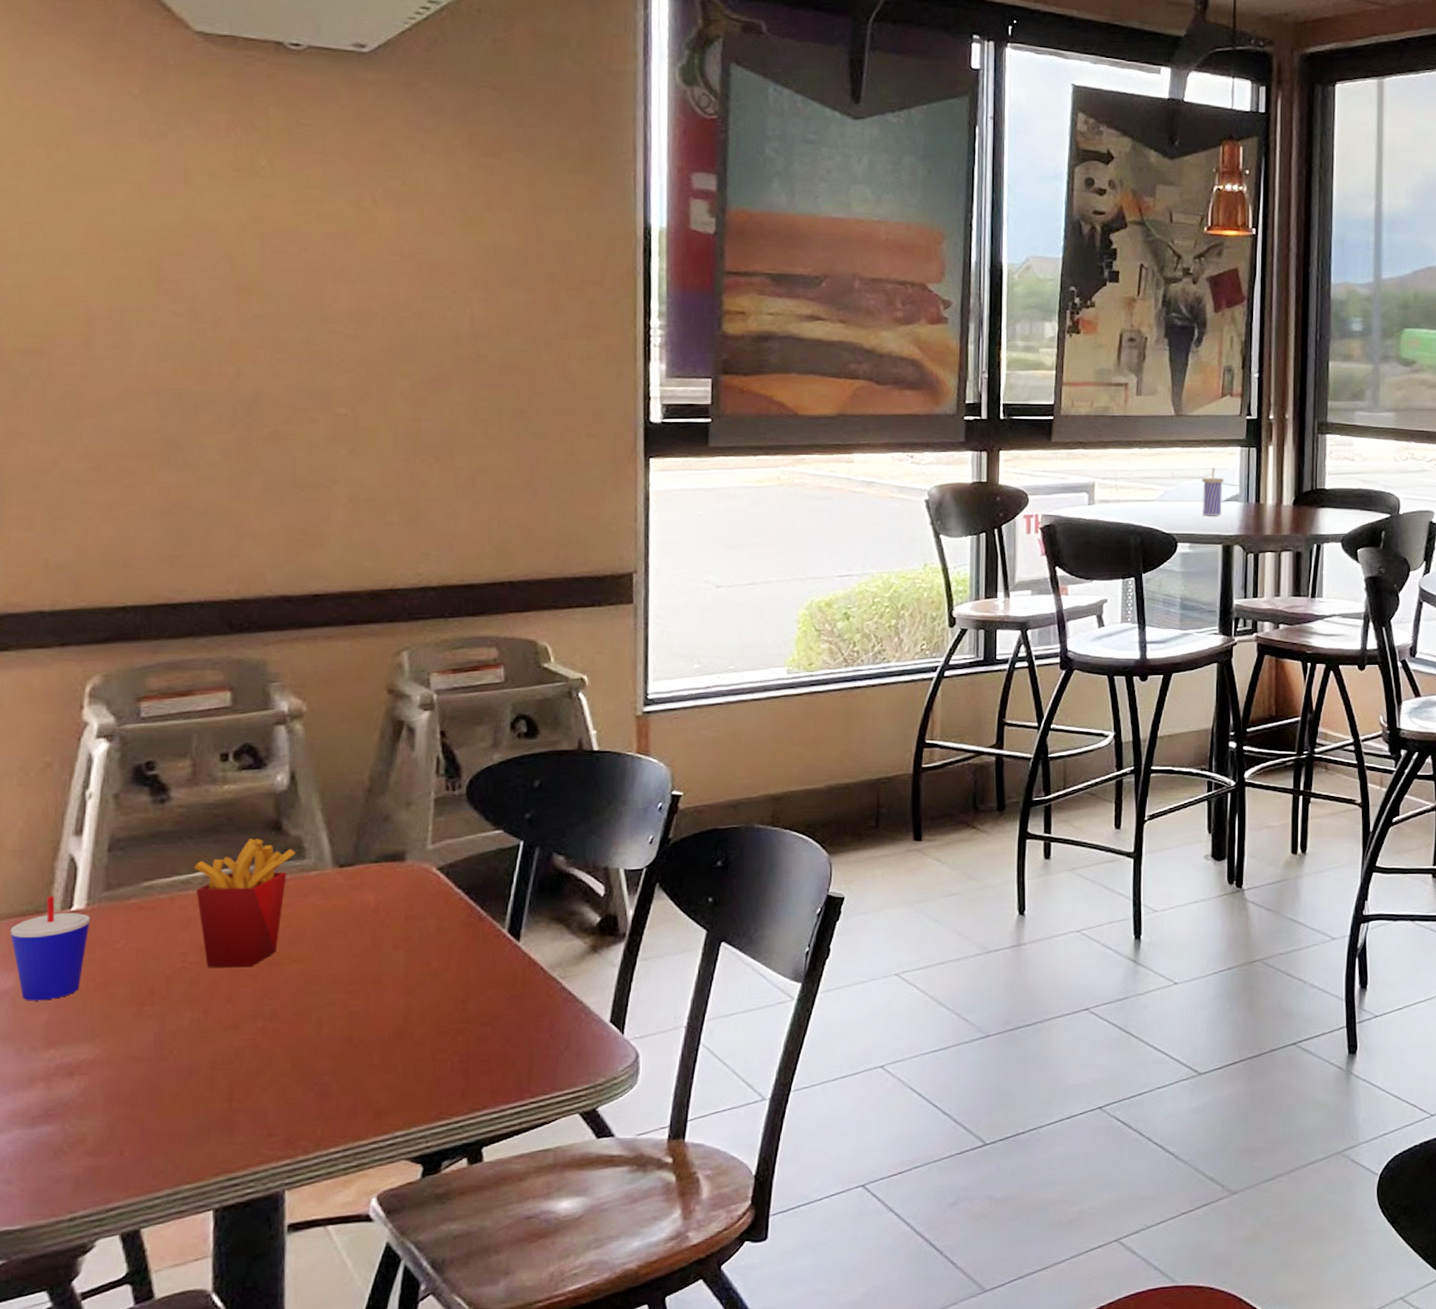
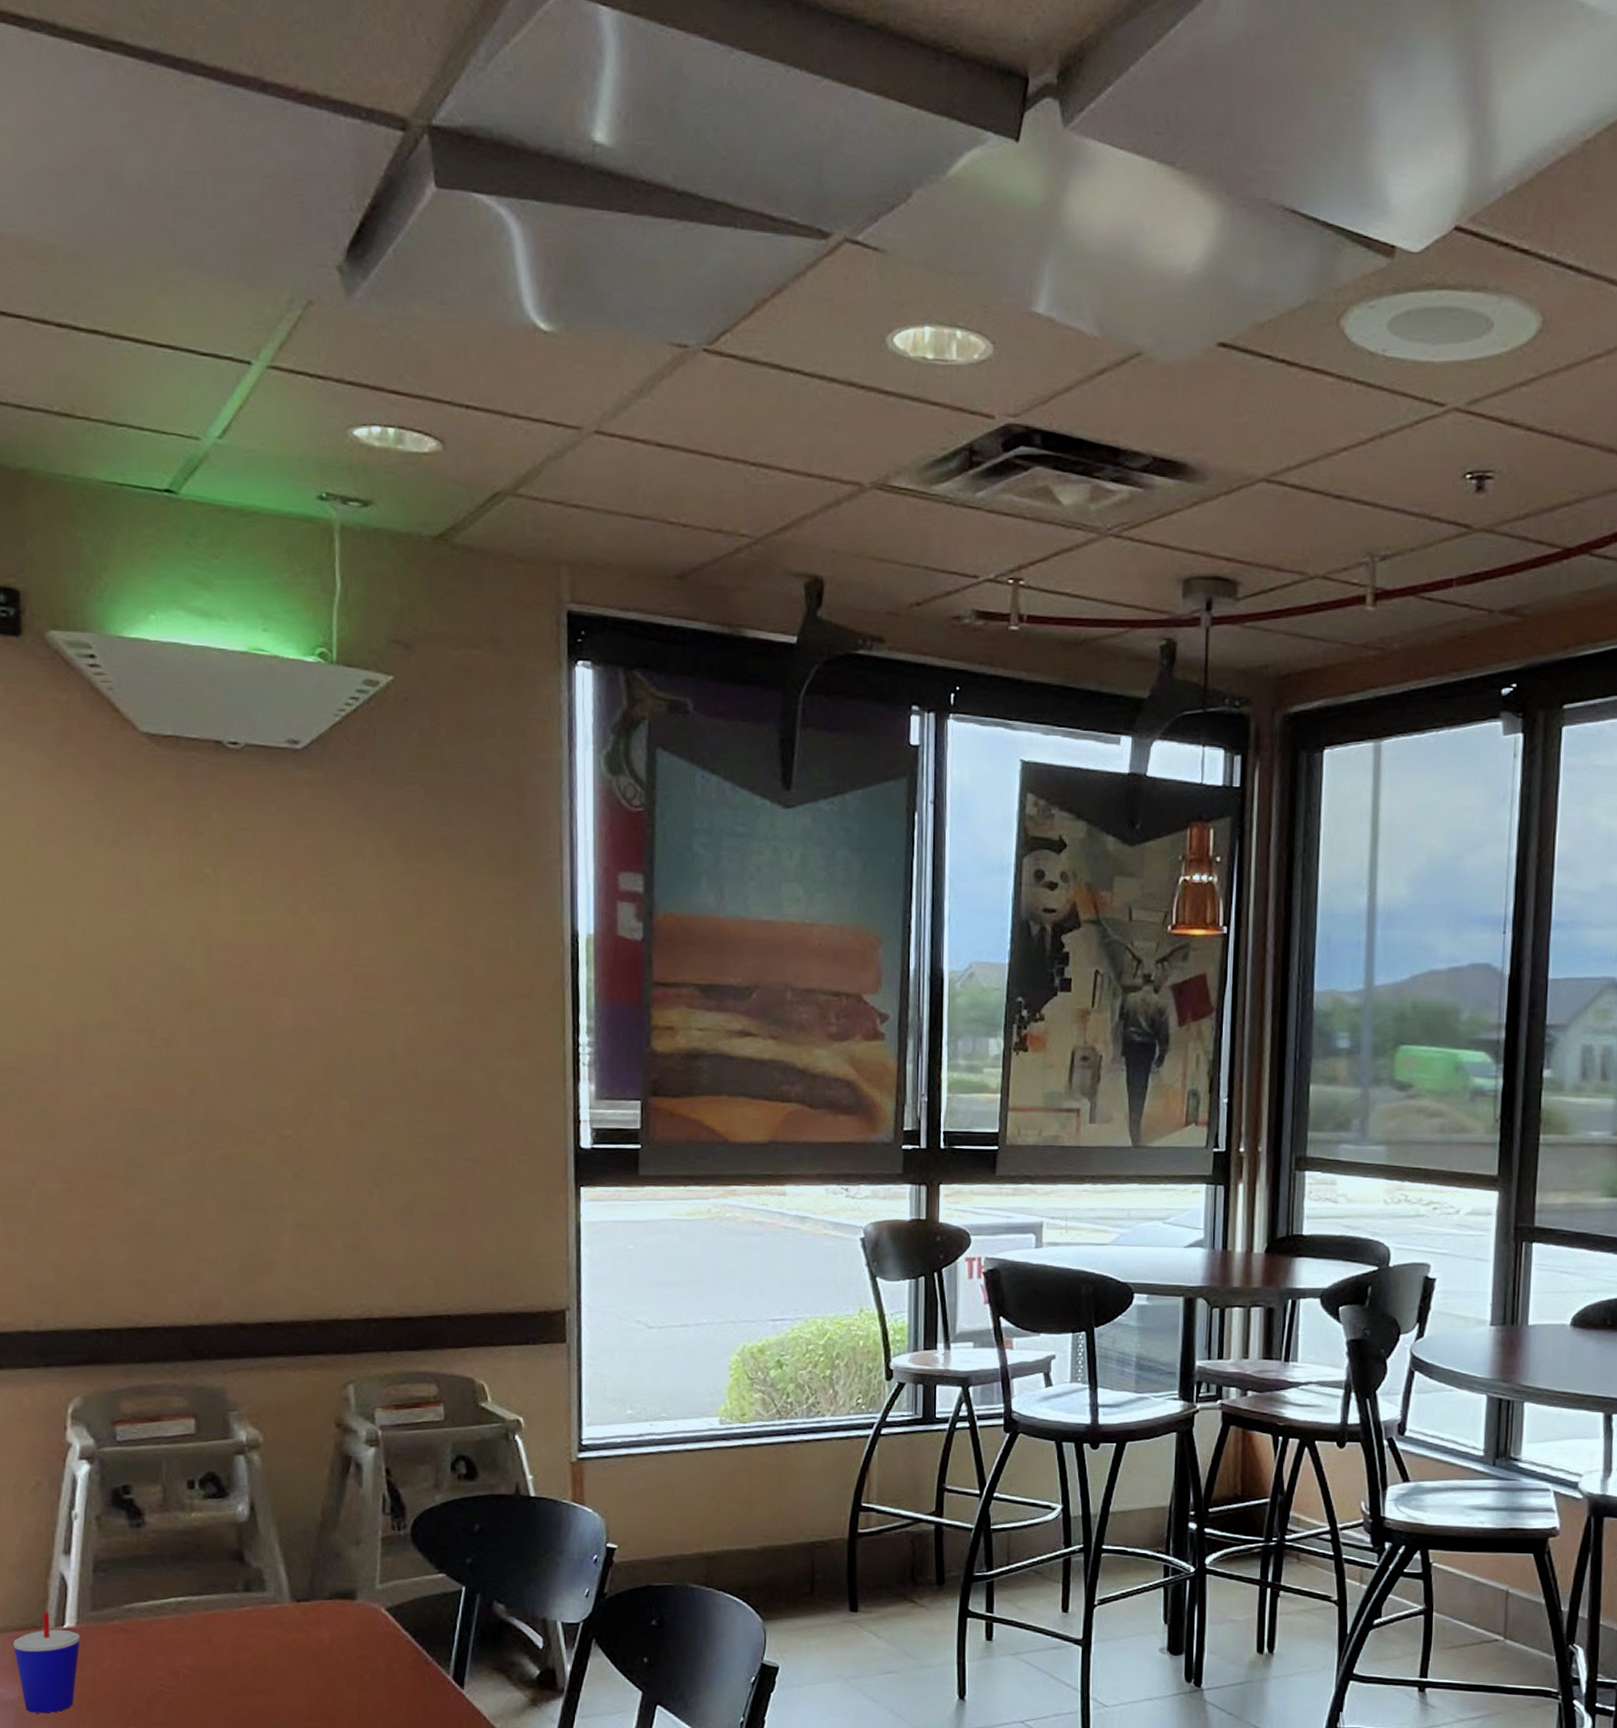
french fries: present [194,838,296,967] -> none [168,1567,257,1696]
beverage cup: present [1202,467,1224,516] -> none [1162,1207,1187,1264]

